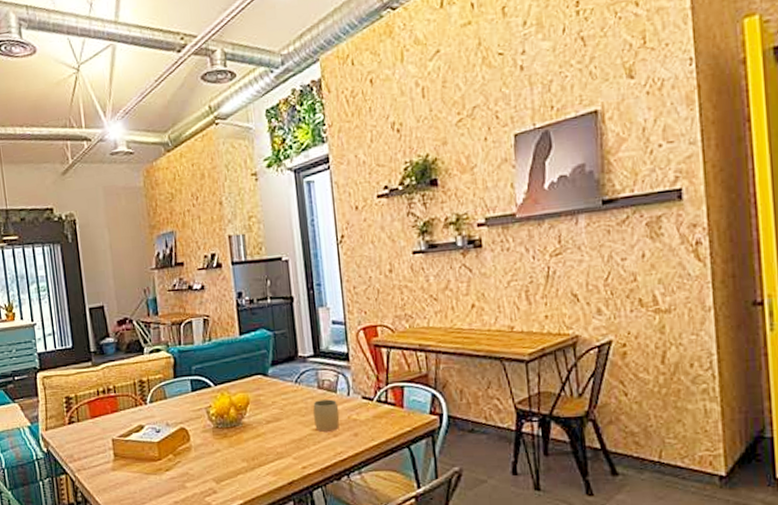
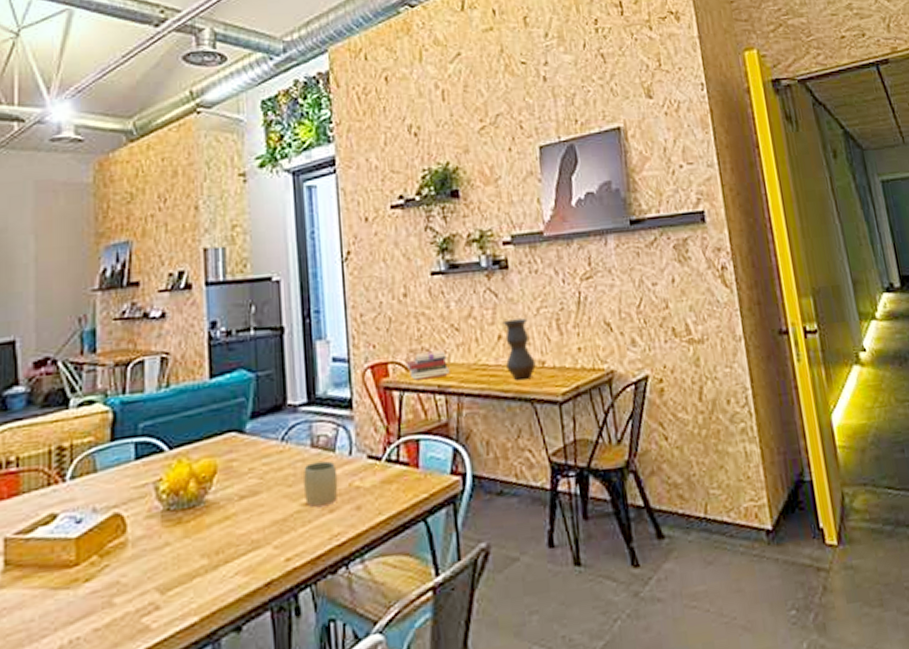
books: none [392,316,429,340] -> present [406,350,450,380]
vase: none [476,290,505,341] -> present [502,318,536,380]

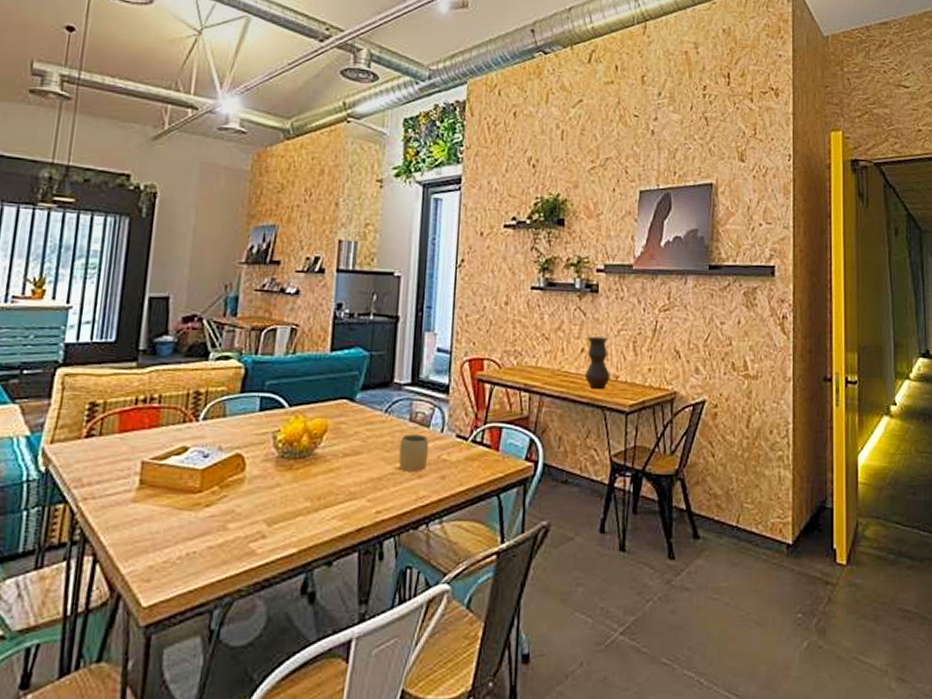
books: present [406,350,450,380] -> none [499,354,536,378]

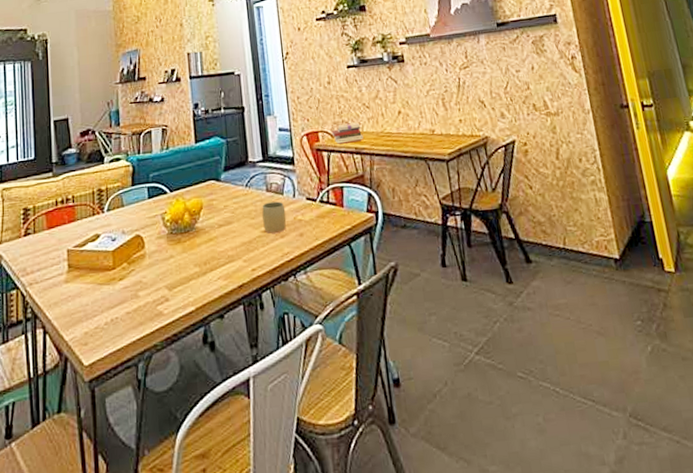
books: none [499,354,536,378] -> present [331,122,364,144]
vase: present [585,336,610,389] -> none [401,98,428,144]

